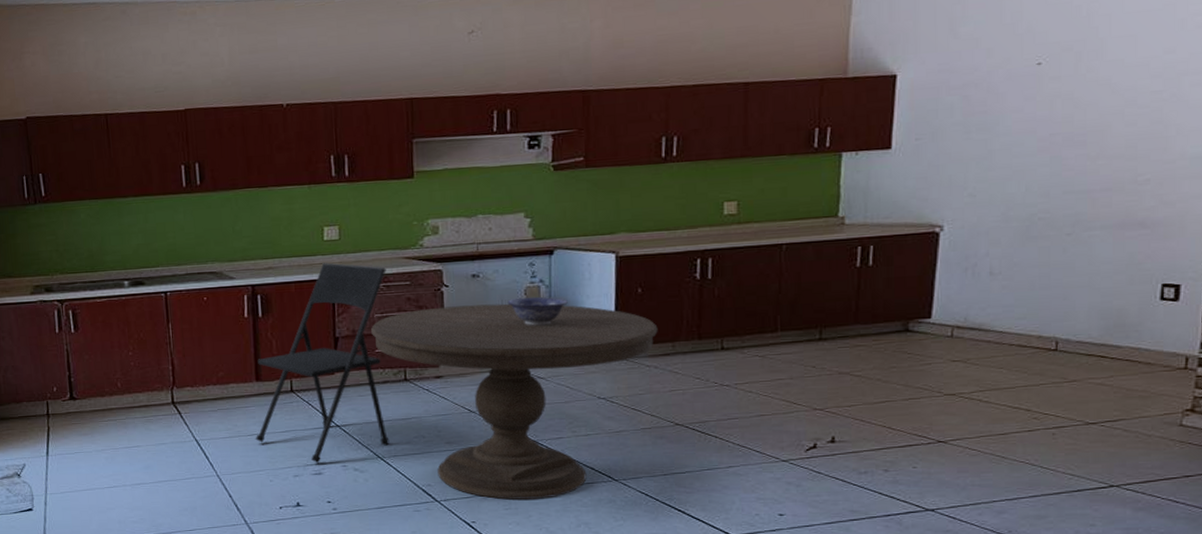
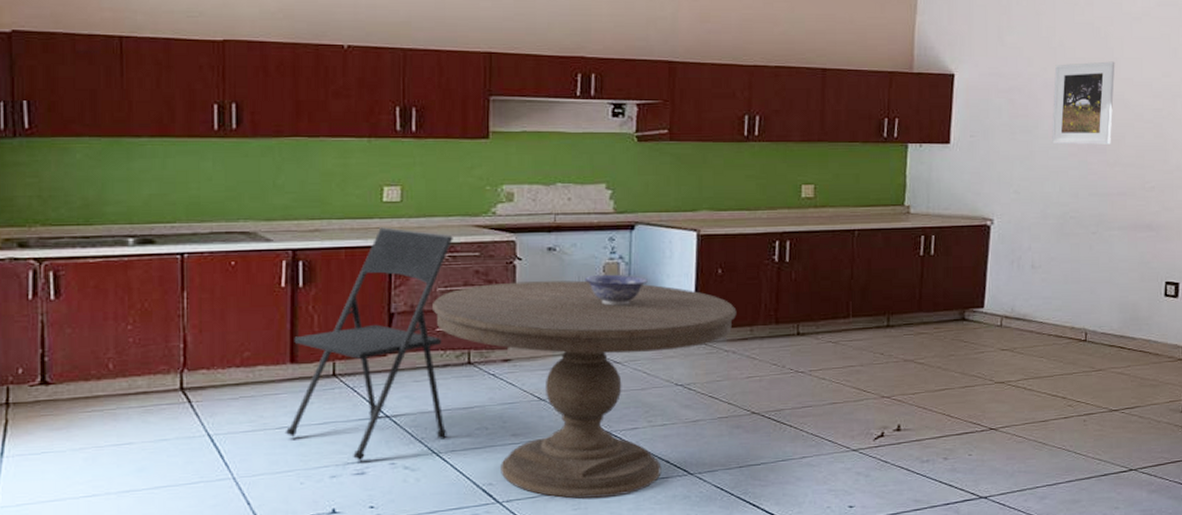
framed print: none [1015,42,1100,140] -> present [1051,61,1115,145]

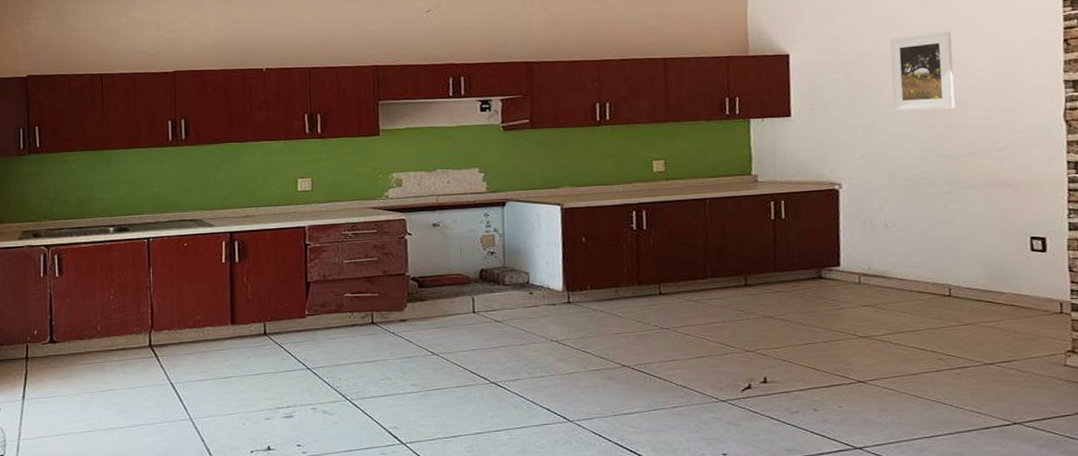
folding chair: present [285,227,453,462] -> none [228,212,358,407]
dining table: present [433,280,737,499] -> none [341,251,602,442]
decorative bowl: present [584,274,648,306] -> none [465,244,520,272]

